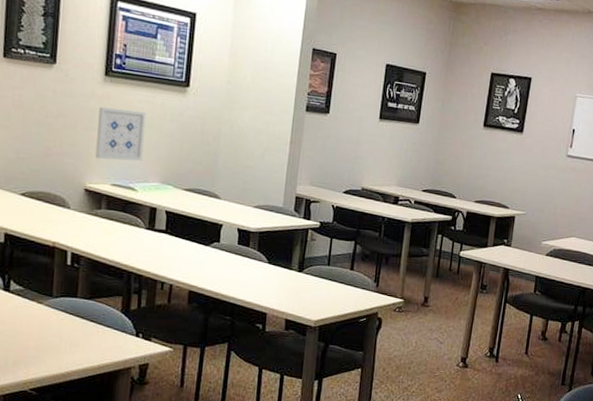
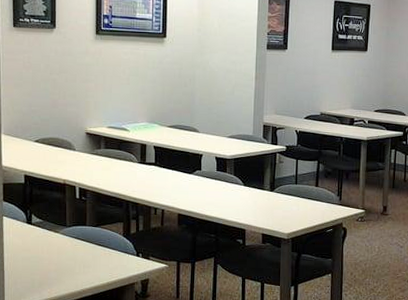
wall art: present [95,107,147,162] -> none [93,61,132,106]

